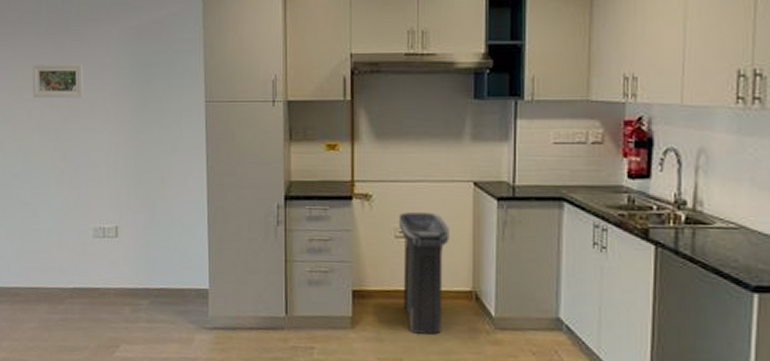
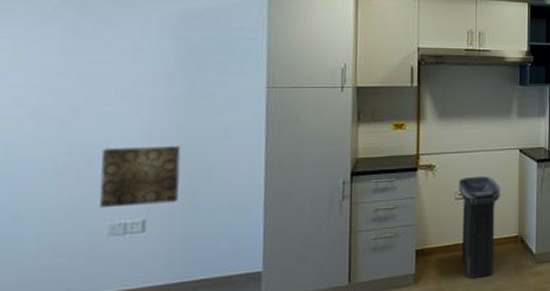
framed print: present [32,63,85,99] -> none [26,45,109,84]
wall art: none [84,157,141,213] -> present [99,145,181,207]

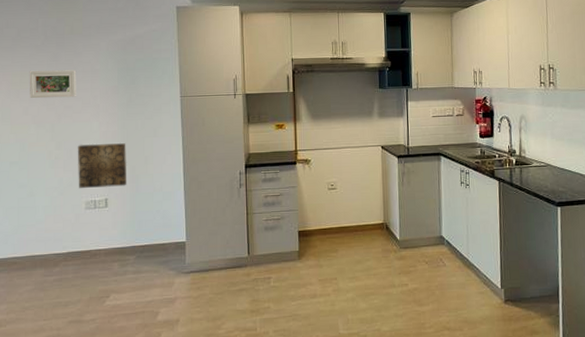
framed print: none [26,45,109,84] -> present [29,70,77,99]
trash can: present [458,175,500,280] -> none [330,169,366,259]

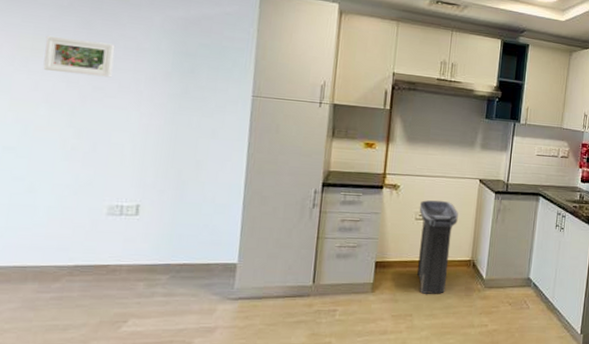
wall art: present [77,142,127,188] -> none [101,136,174,193]
trash can: none [330,169,366,259] -> present [416,200,458,295]

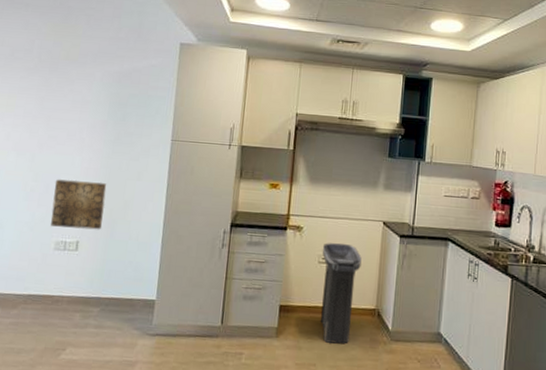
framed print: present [43,35,116,78] -> none [14,93,66,127]
wall art: none [101,136,174,193] -> present [51,179,107,230]

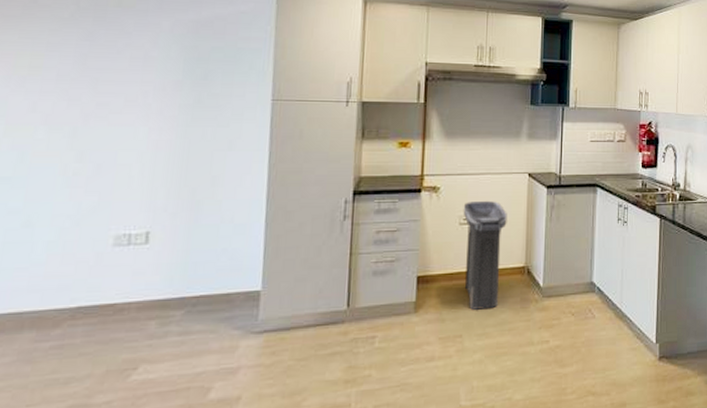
wall art: present [51,179,107,230] -> none [106,156,186,217]

